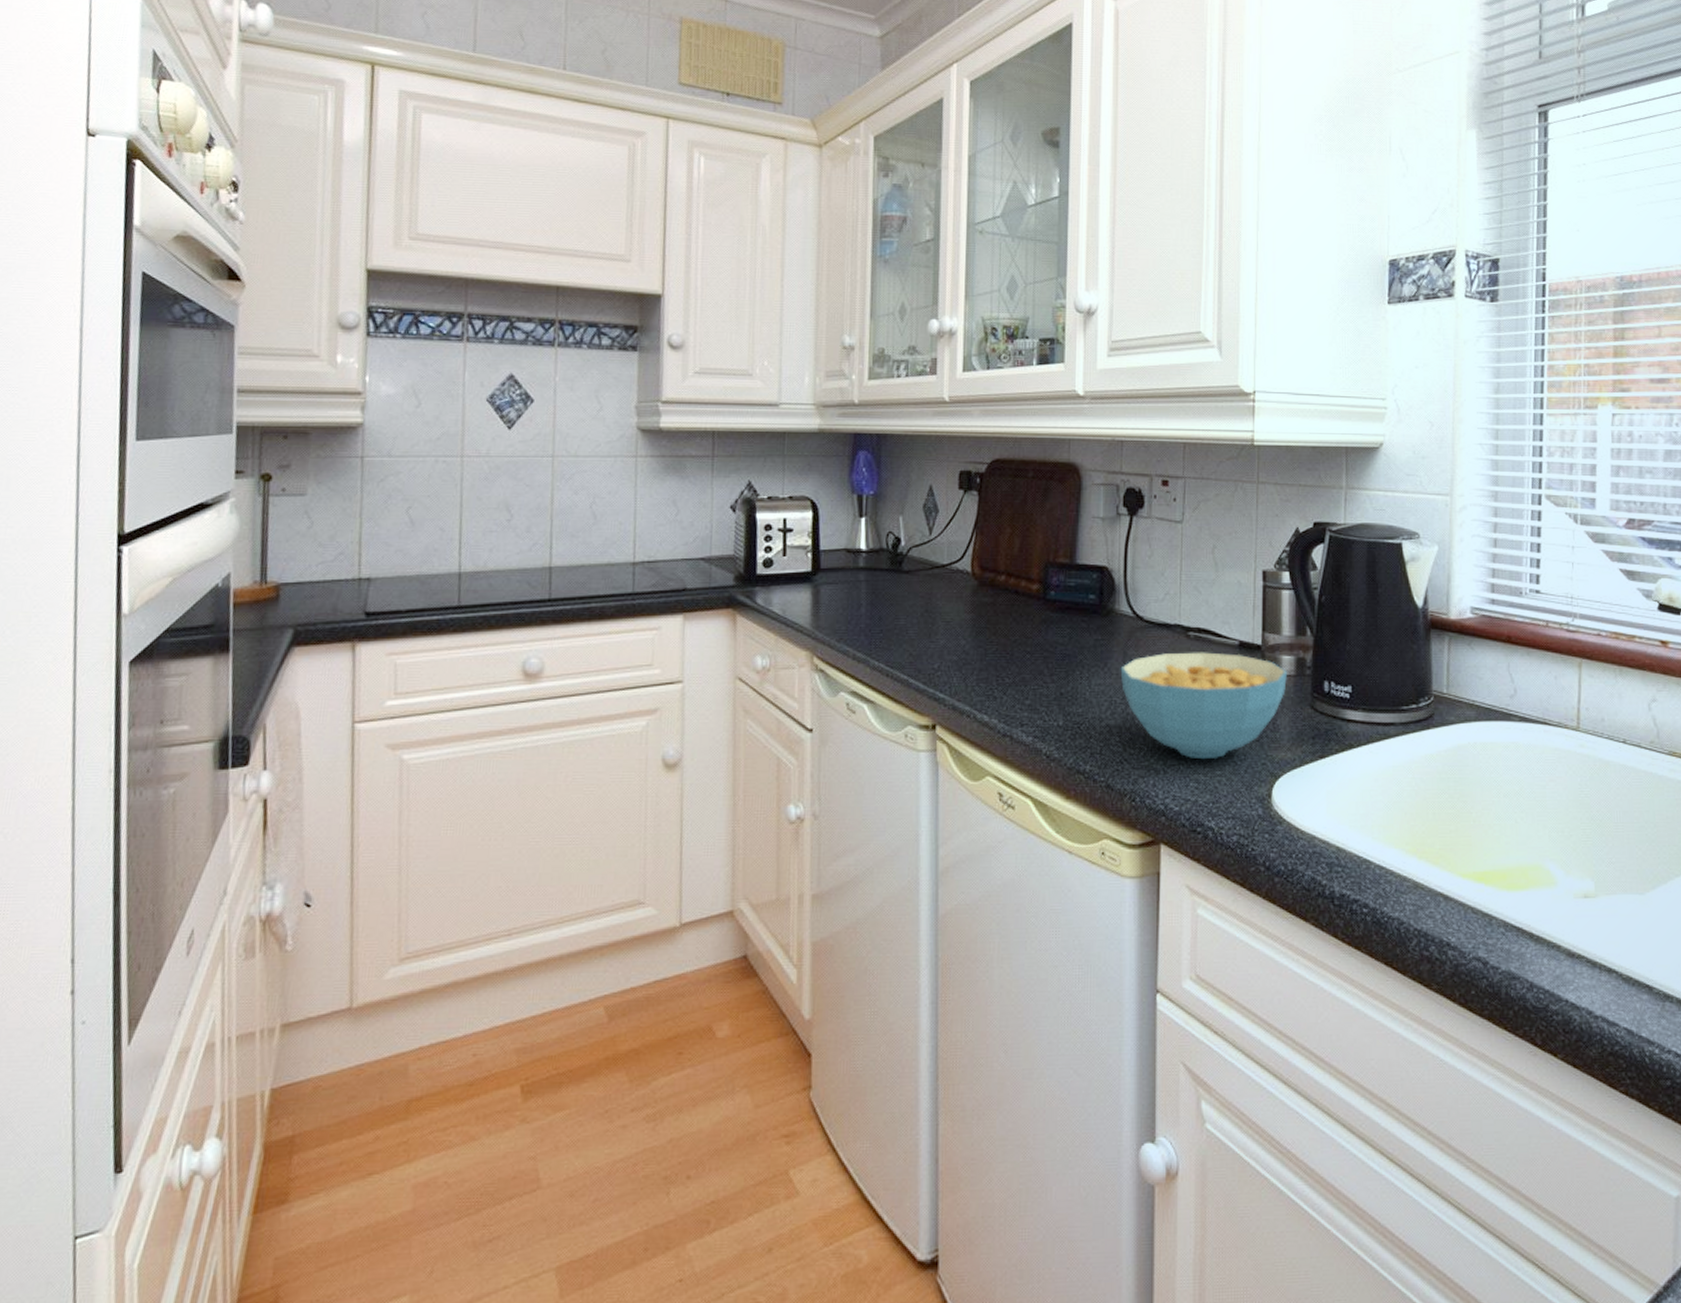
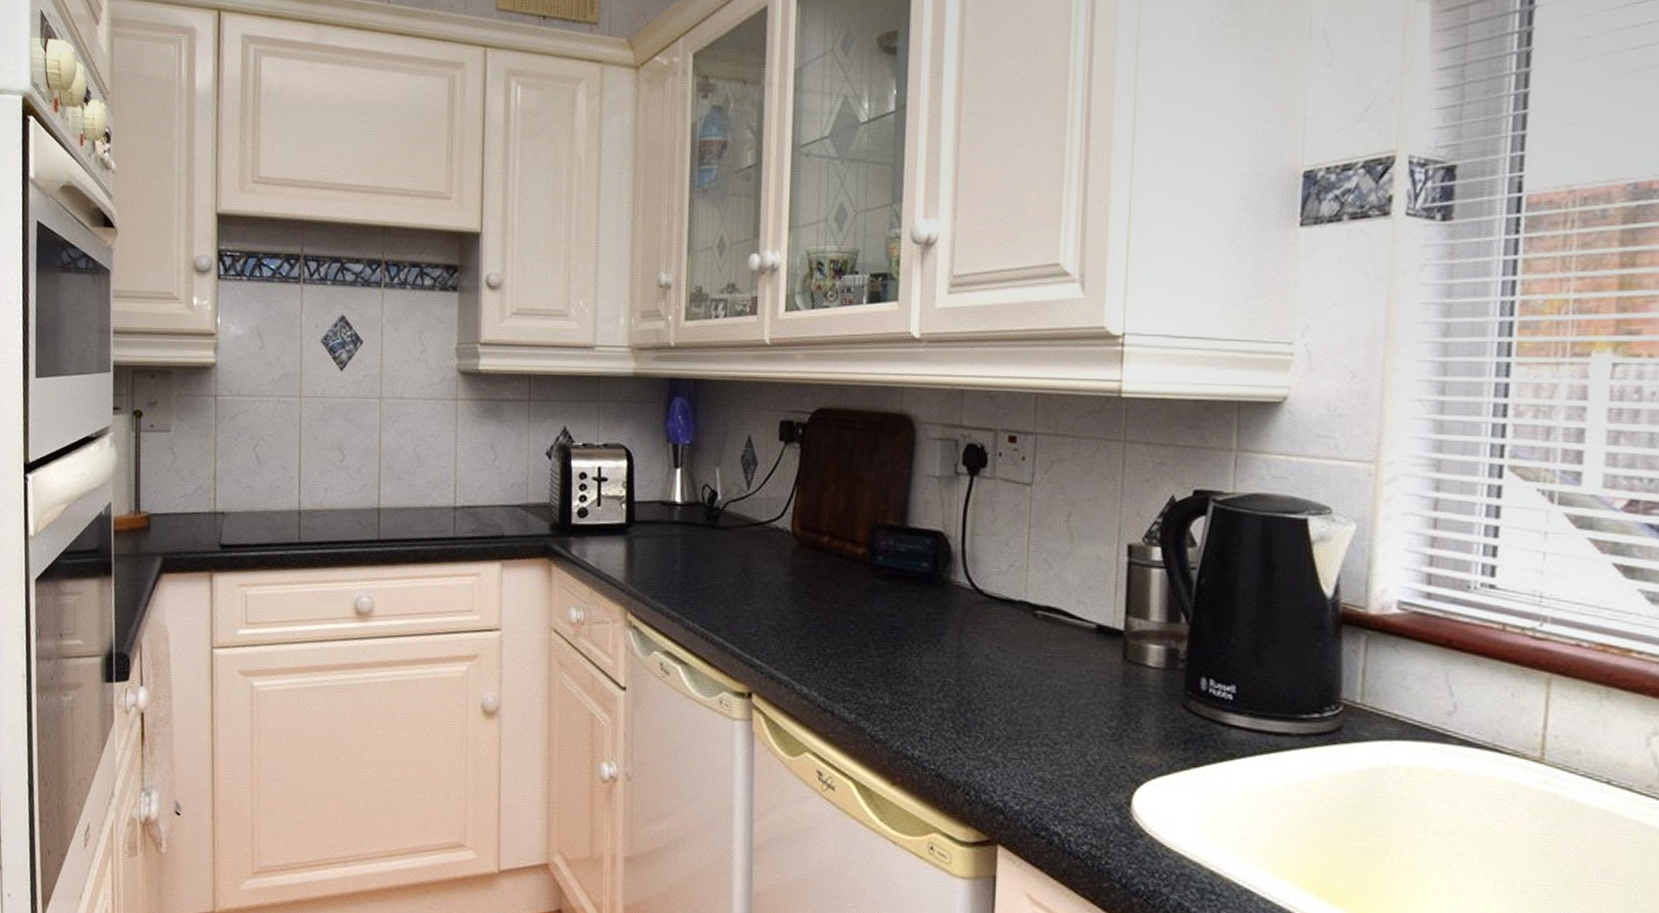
cereal bowl: present [1120,652,1288,760] -> none [955,632,1156,757]

